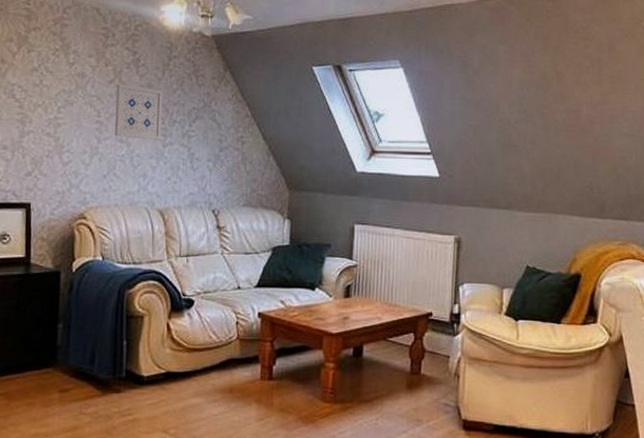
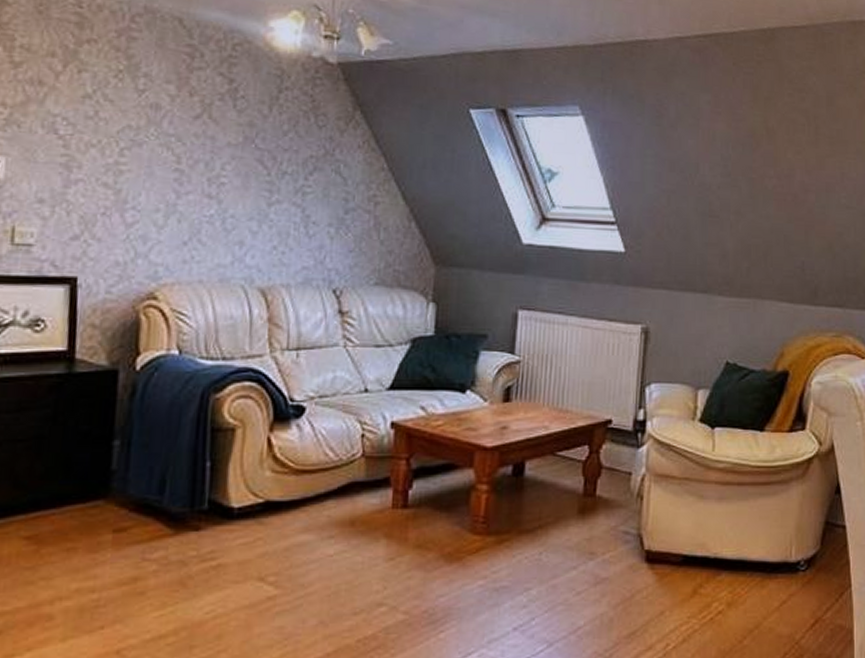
wall art: present [114,84,163,140] -> none [199,121,269,197]

